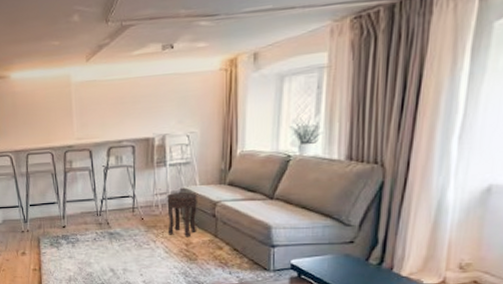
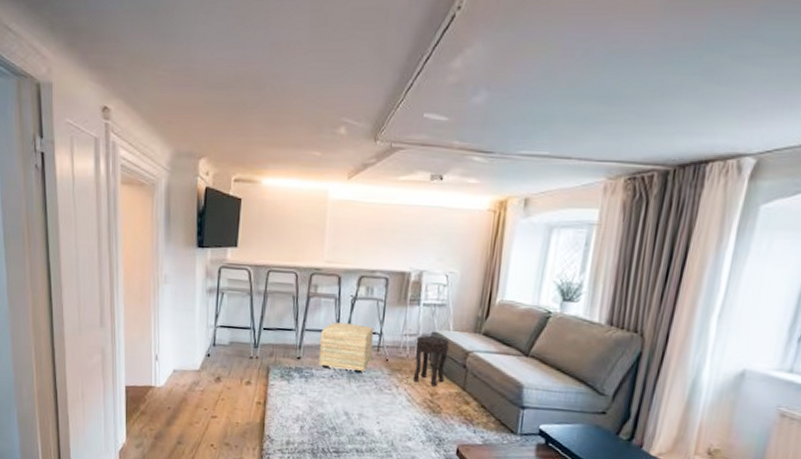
ottoman: none [80,190,128,234] -> present [318,322,373,373]

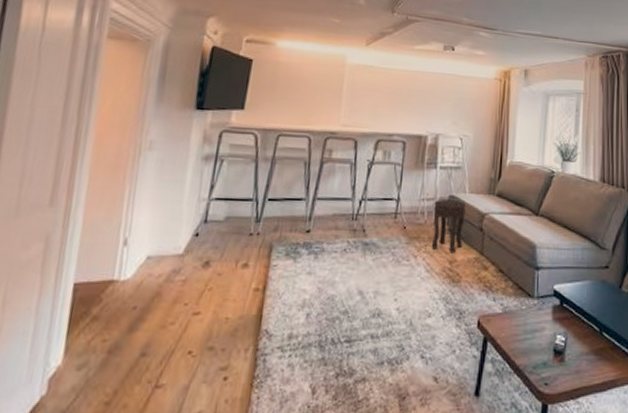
ottoman: present [318,322,373,373] -> none [330,189,391,244]

